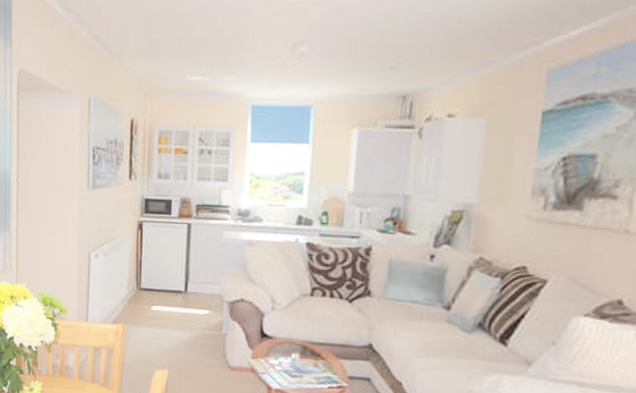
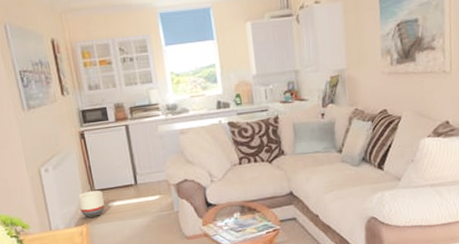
planter: none [121,288,148,318] -> present [78,190,105,218]

